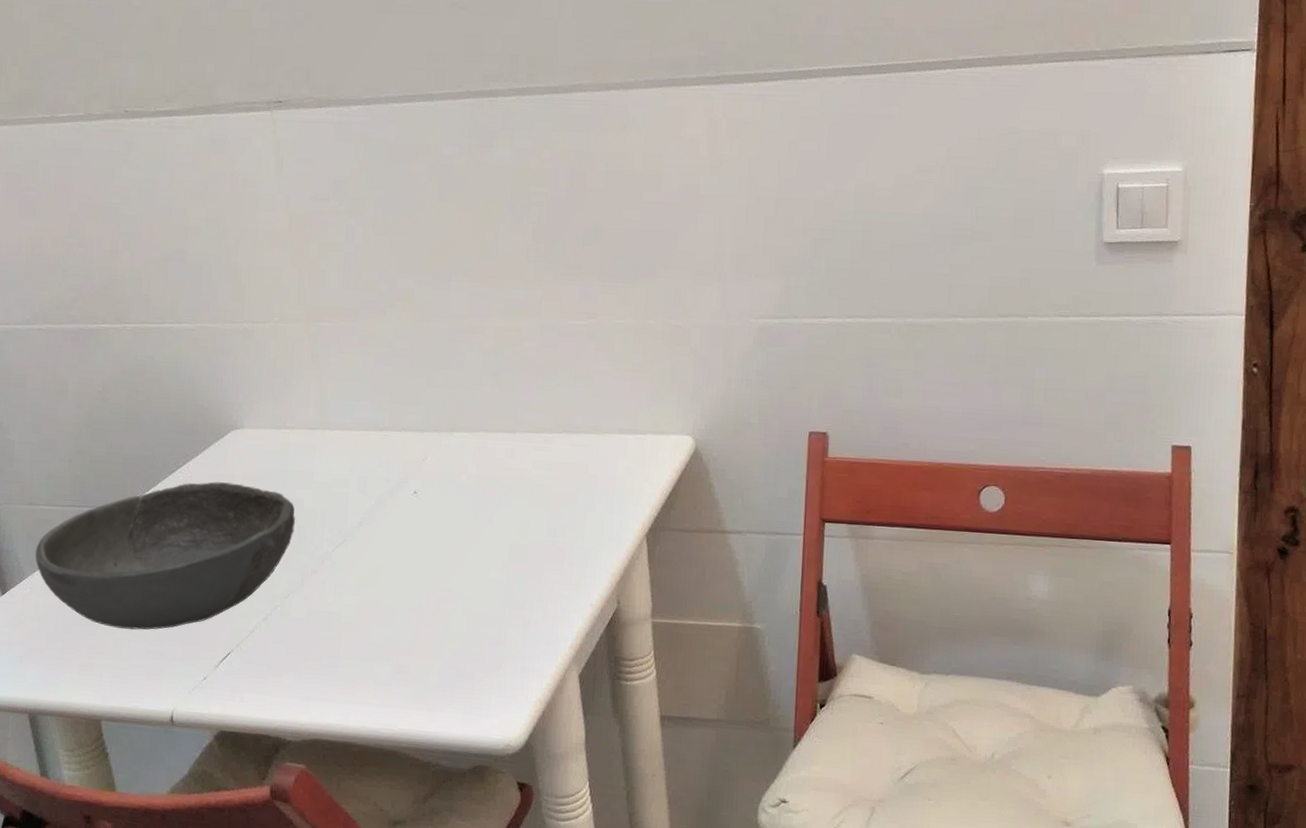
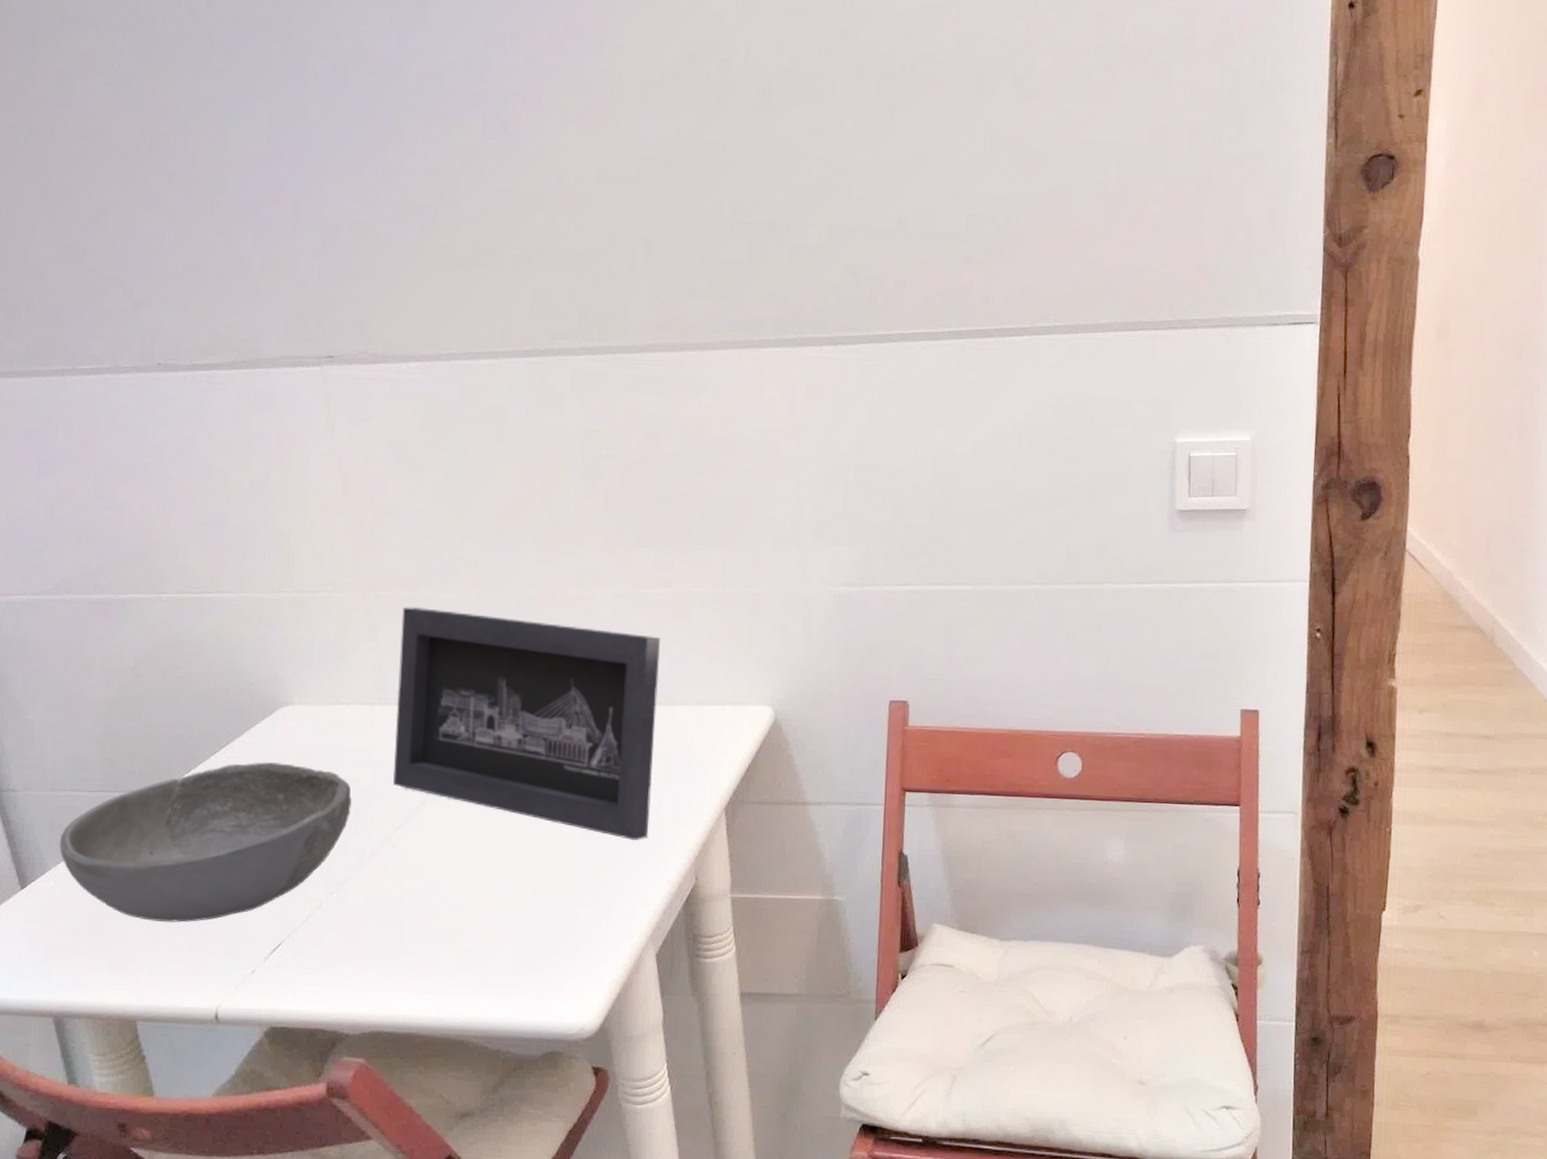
picture frame: none [333,336,585,564] -> present [393,606,660,840]

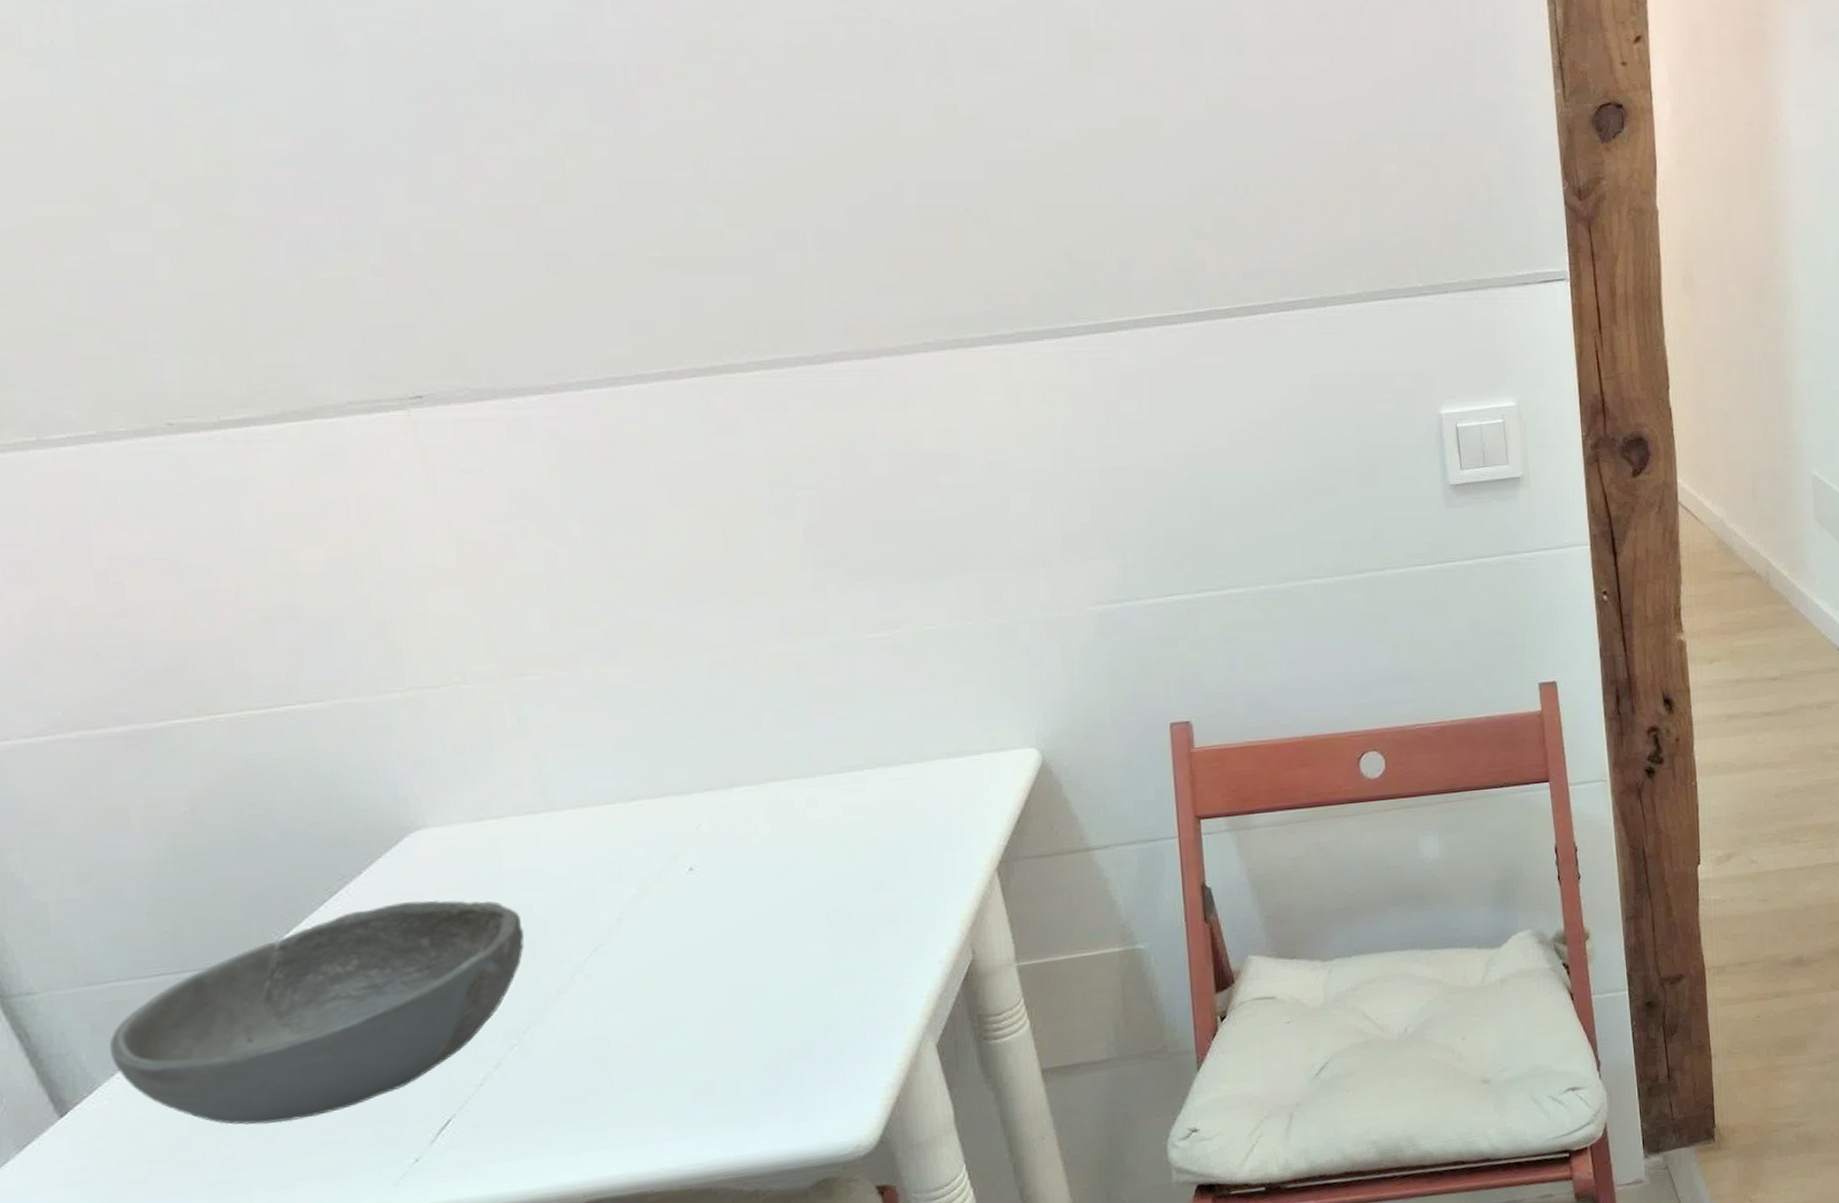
picture frame: present [393,606,660,840] -> none [560,686,910,922]

